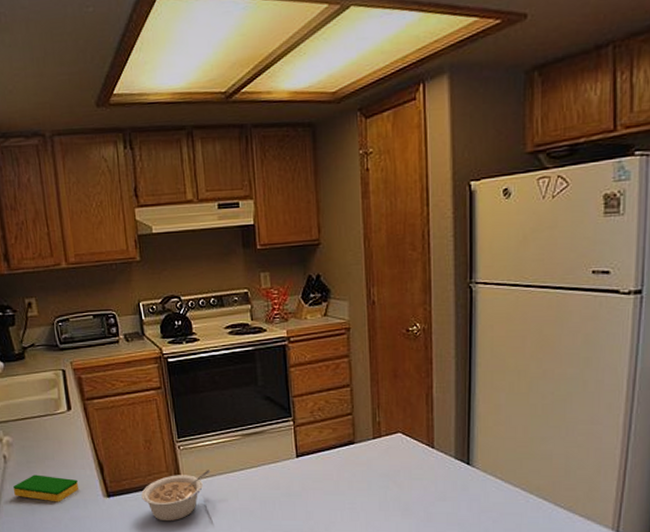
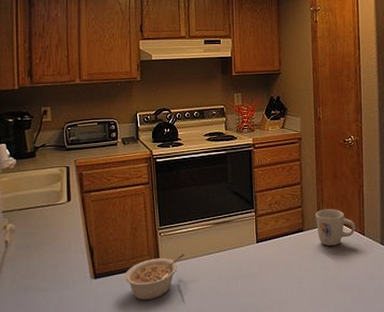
dish sponge: present [13,474,78,502] -> none [11,258,69,284]
mug: none [370,416,423,461] -> present [315,209,356,246]

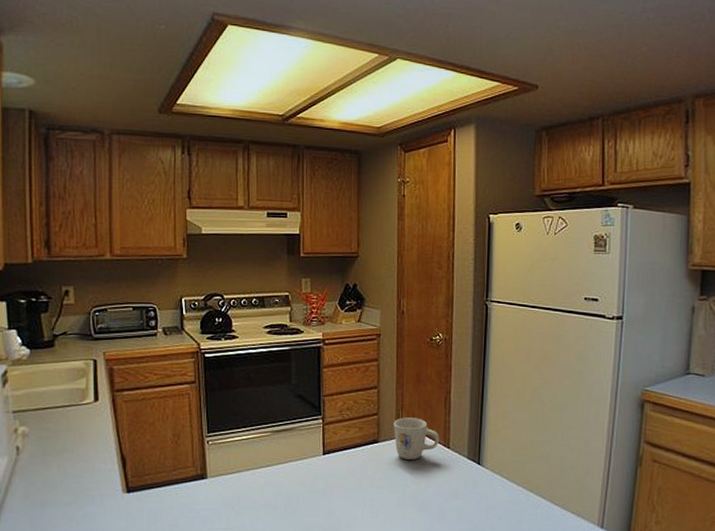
legume: present [124,254,185,300] -> none [164,465,238,519]

